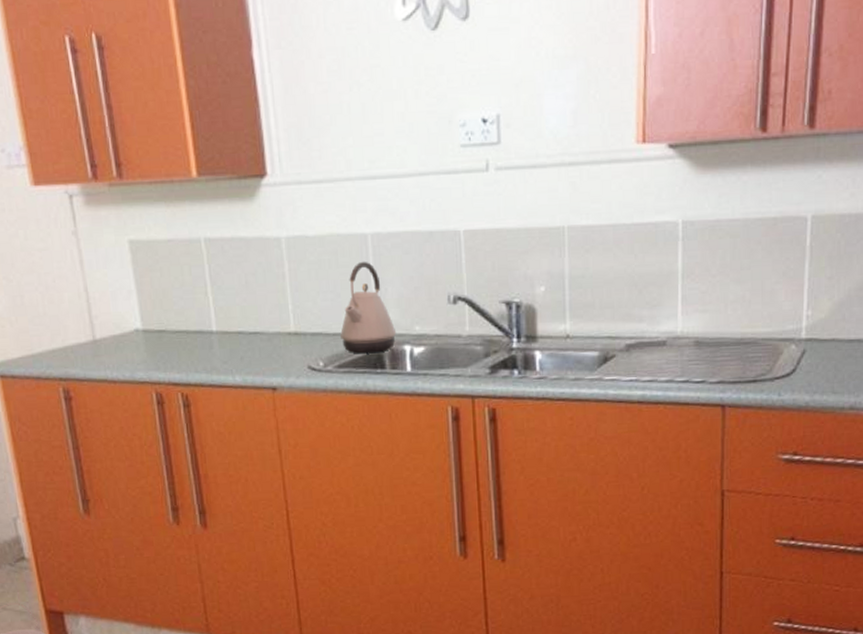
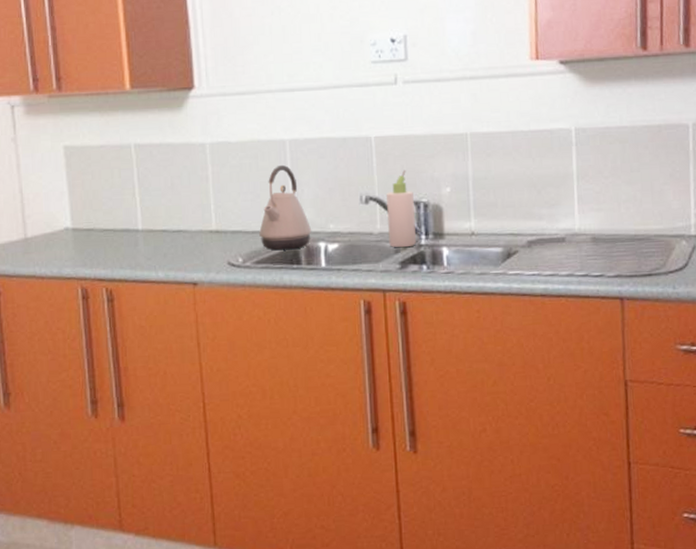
bottle: none [476,266,507,352] -> present [386,169,416,248]

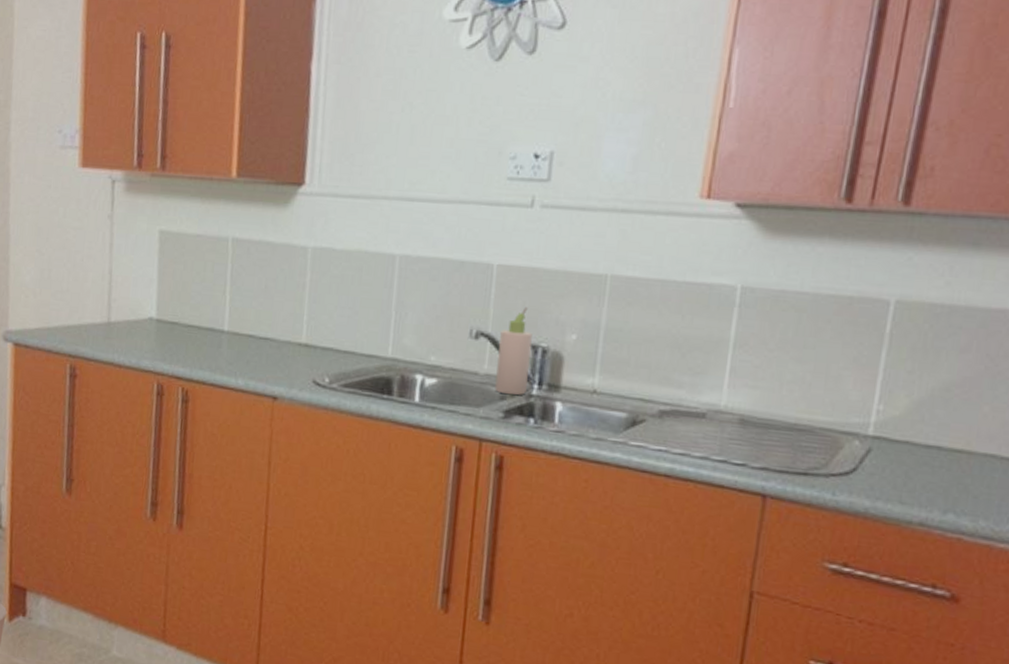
kettle: present [259,164,312,251] -> none [351,281,410,378]

